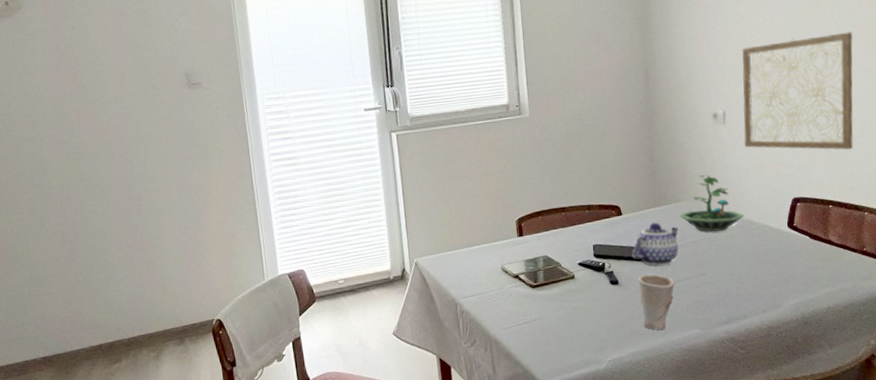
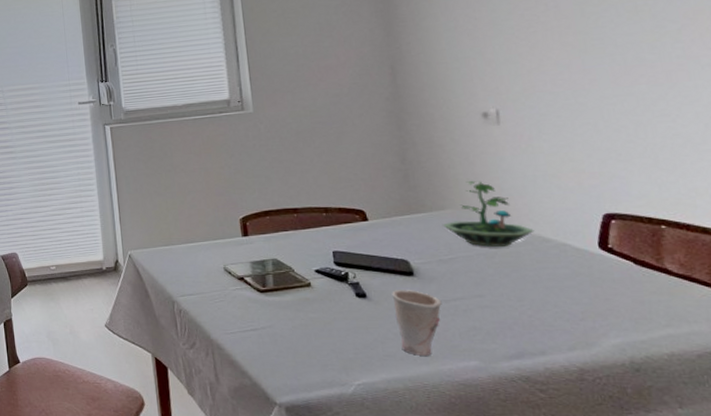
teapot: present [632,222,679,266] -> none [382,231,445,281]
wall art: present [742,32,854,150] -> none [518,19,692,159]

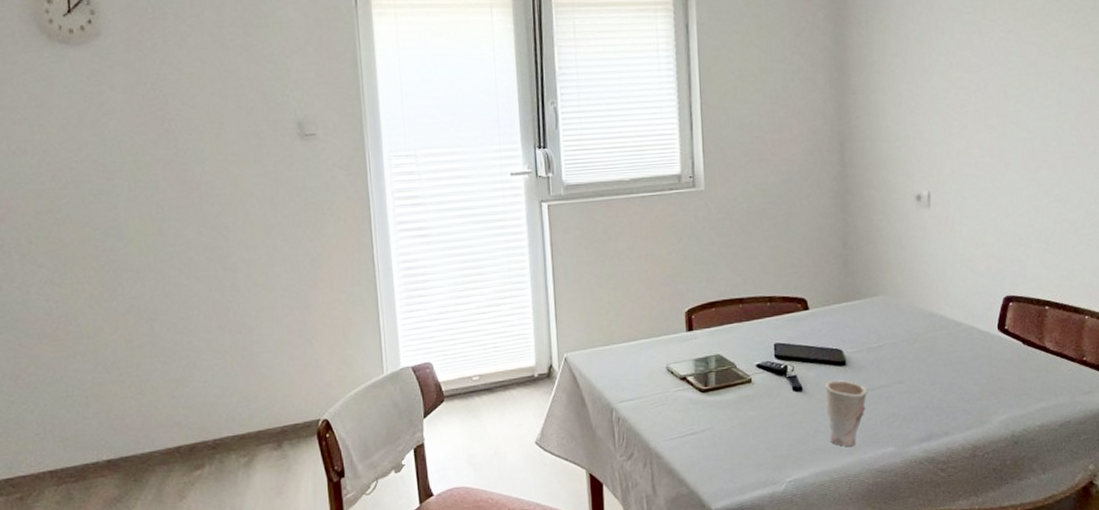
terrarium: present [442,180,535,247] -> none [874,265,949,333]

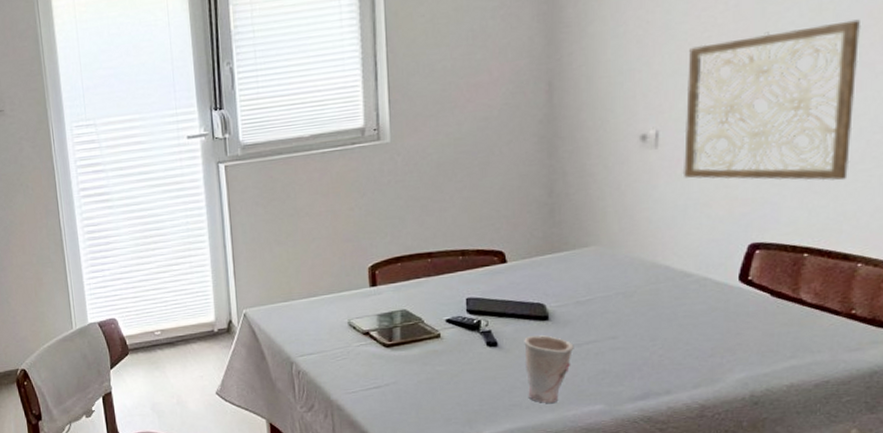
wall art: none [950,107,1077,243] -> present [682,19,862,181]

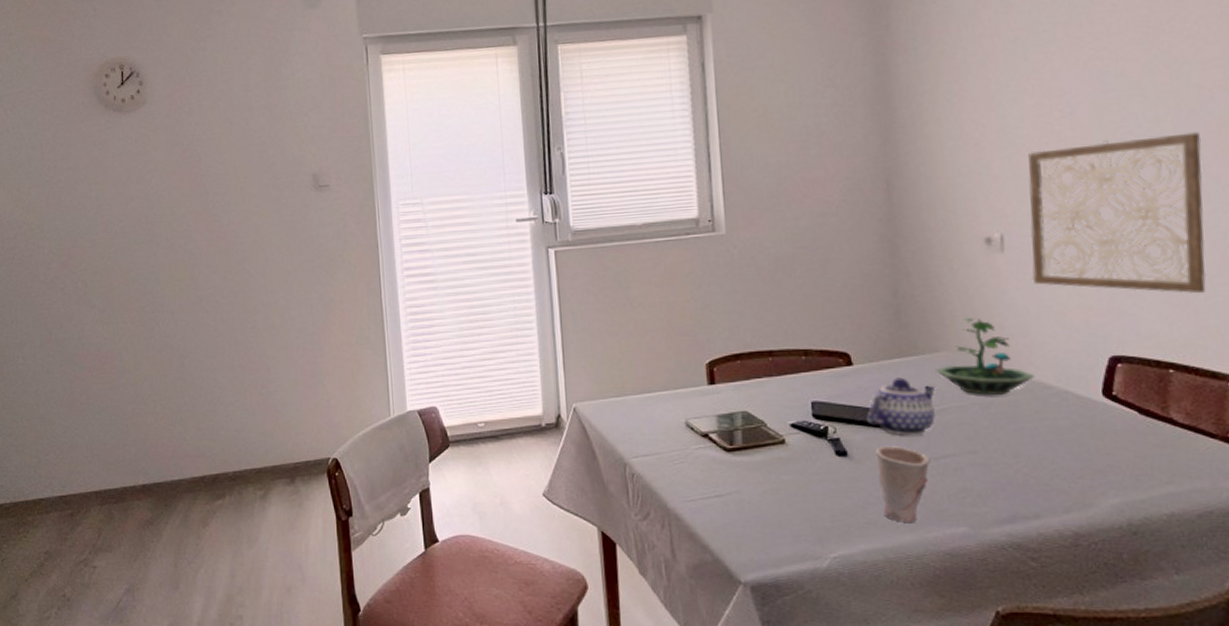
teapot: none [517,272,584,326] -> present [866,377,936,436]
terrarium: none [583,212,677,285] -> present [934,317,1035,395]

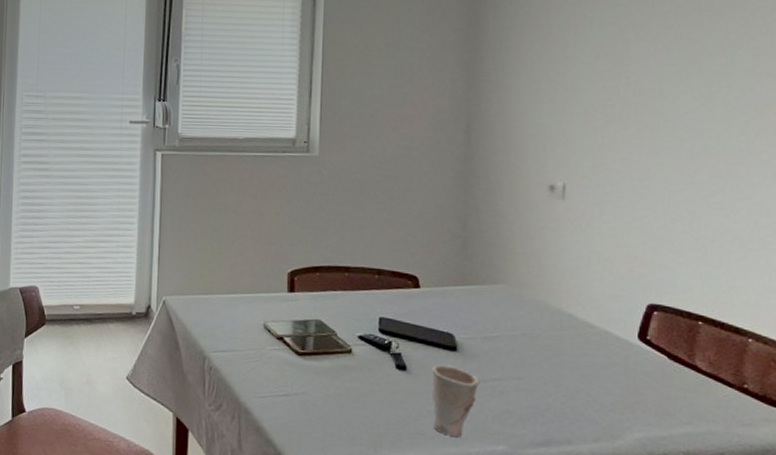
teapot: present [866,377,936,436] -> none [427,303,492,358]
terrarium: present [934,317,1035,395] -> none [492,255,580,329]
wall art: present [1028,132,1207,294] -> none [587,109,747,257]

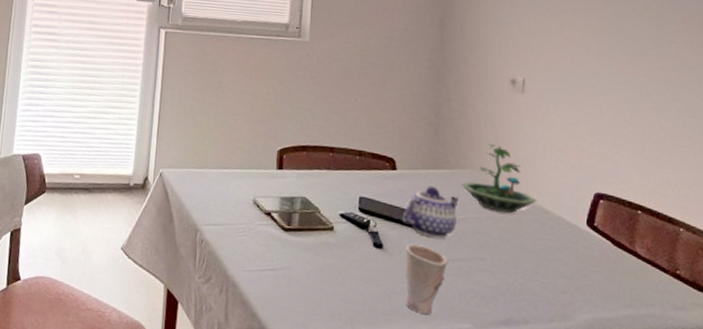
teapot: none [427,303,492,358] -> present [402,186,460,239]
terrarium: none [492,255,580,329] -> present [460,143,537,213]

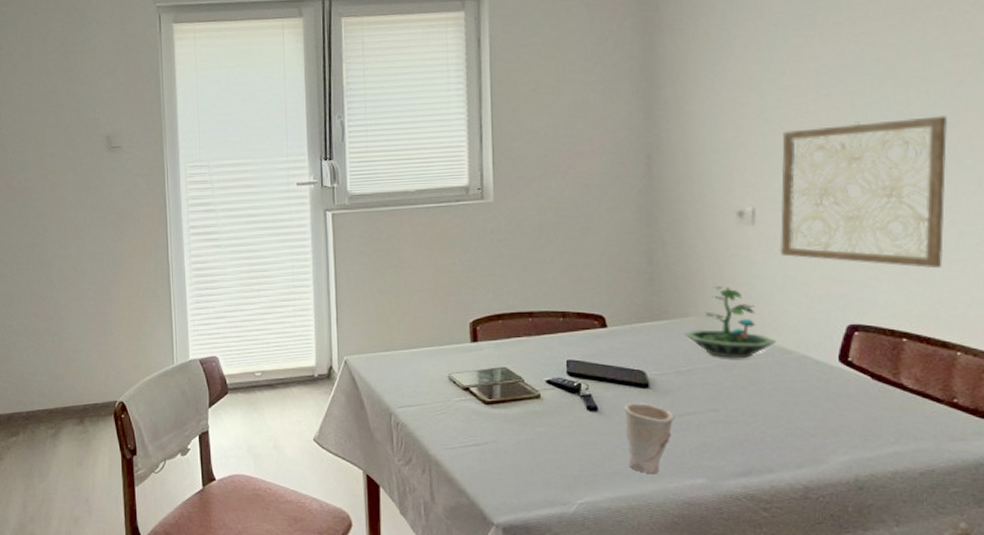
teapot: present [402,186,460,239] -> none [618,340,684,394]
wall art: none [543,15,677,152] -> present [779,115,948,269]

